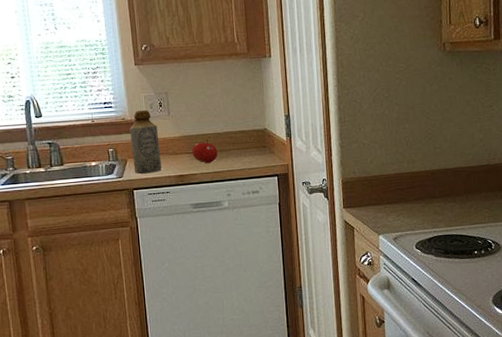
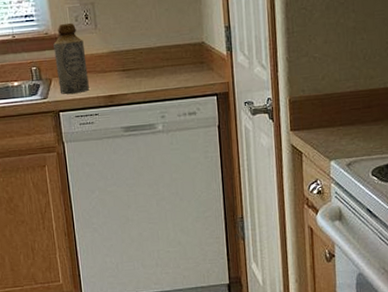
fruit: present [192,140,218,163] -> none [122,56,150,82]

